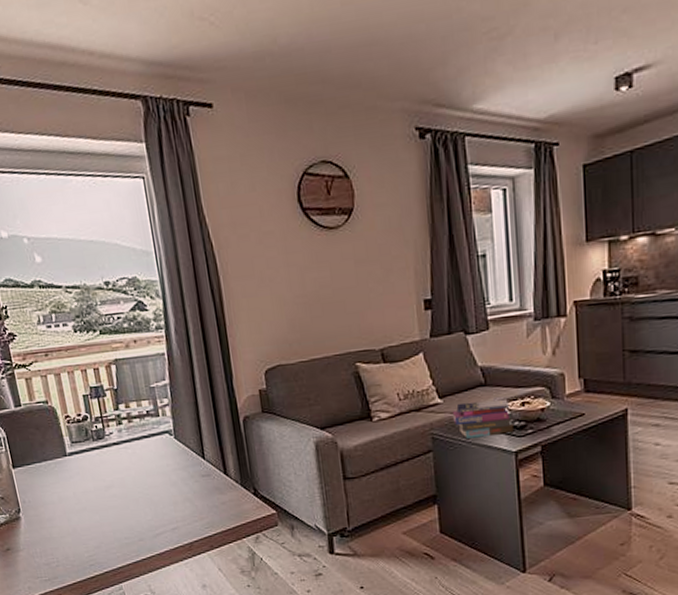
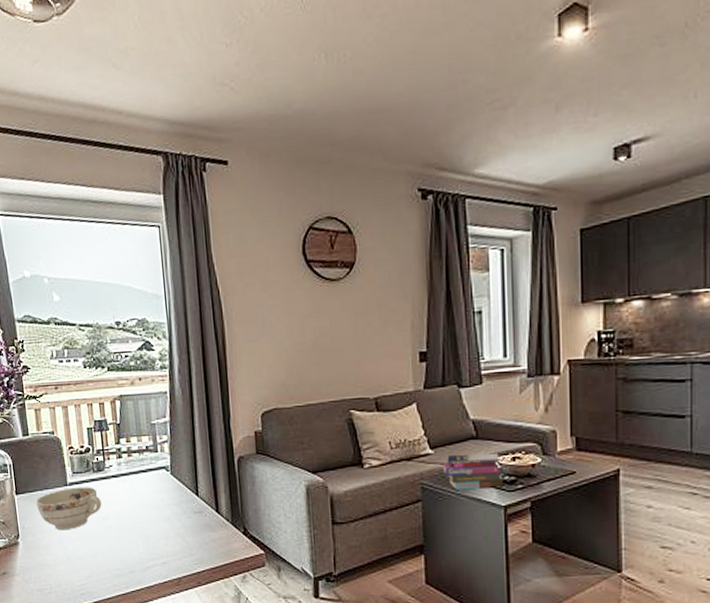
teacup: none [34,456,105,502] -> present [35,487,102,531]

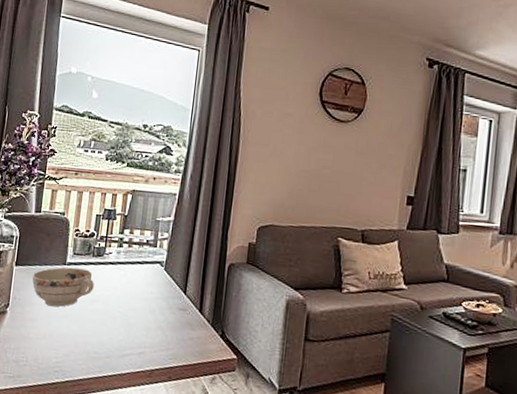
books: present [442,453,503,490] -> none [413,292,466,331]

